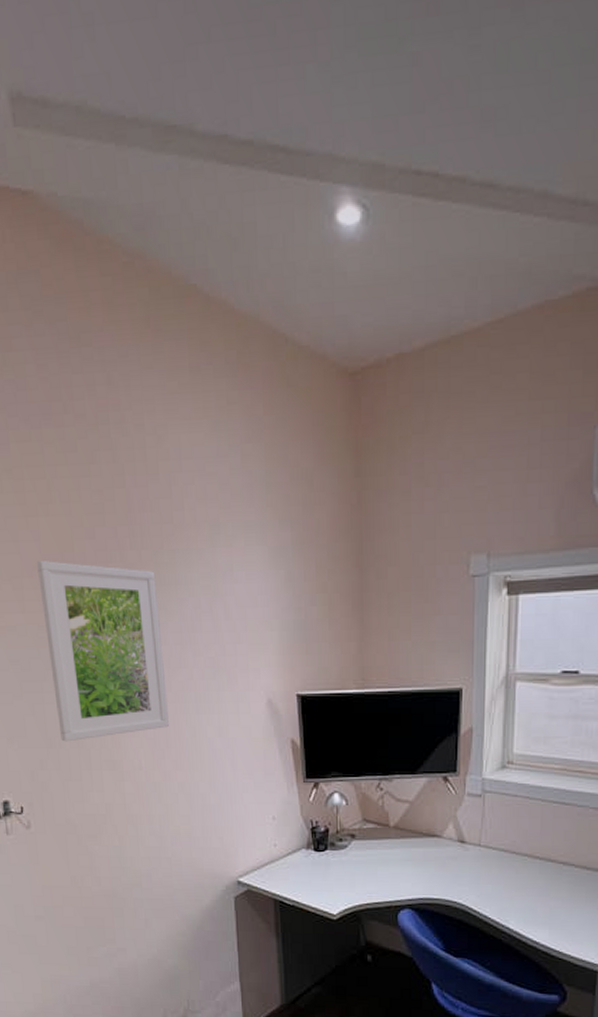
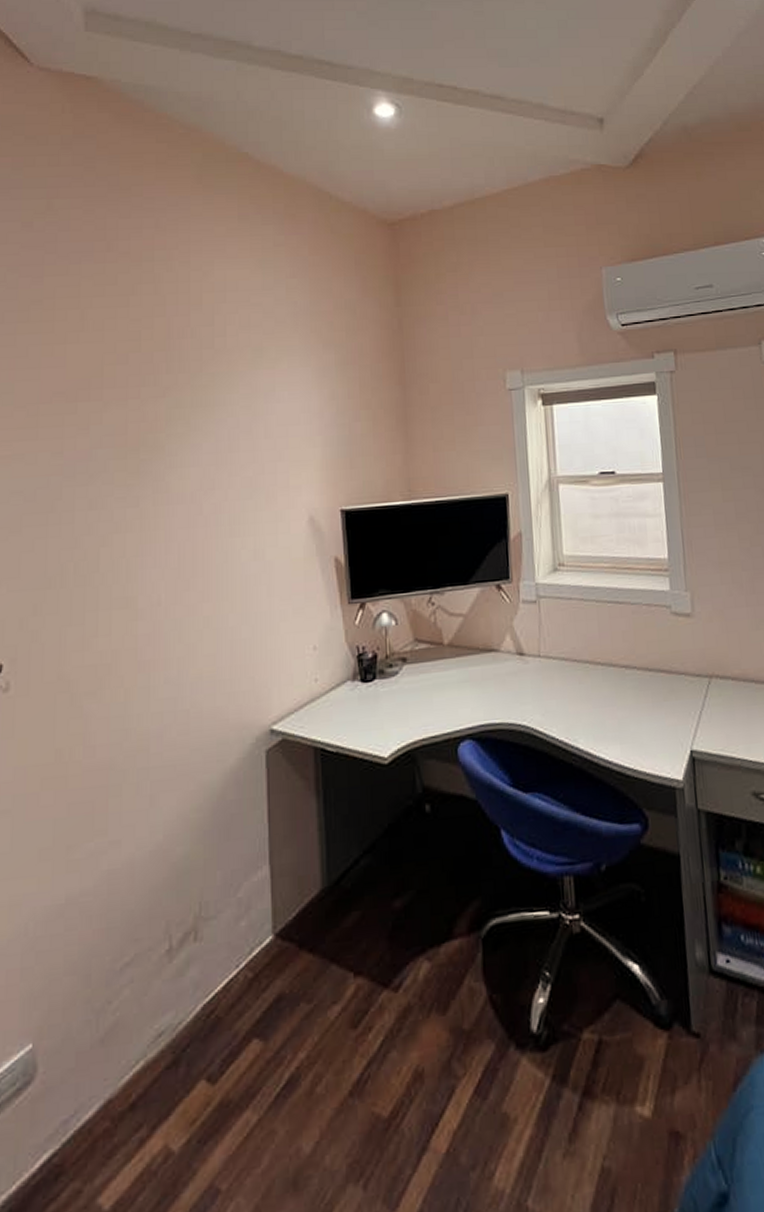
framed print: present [37,561,170,742] -> none [58,386,198,580]

